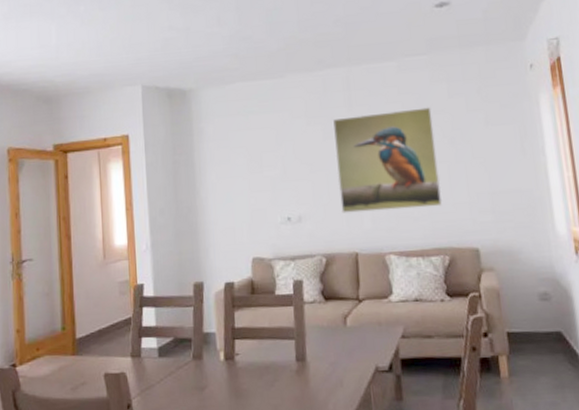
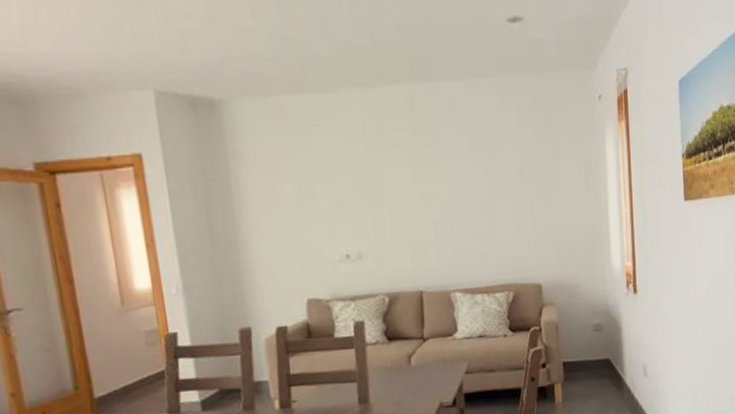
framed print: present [333,107,443,214] -> none [396,136,509,250]

